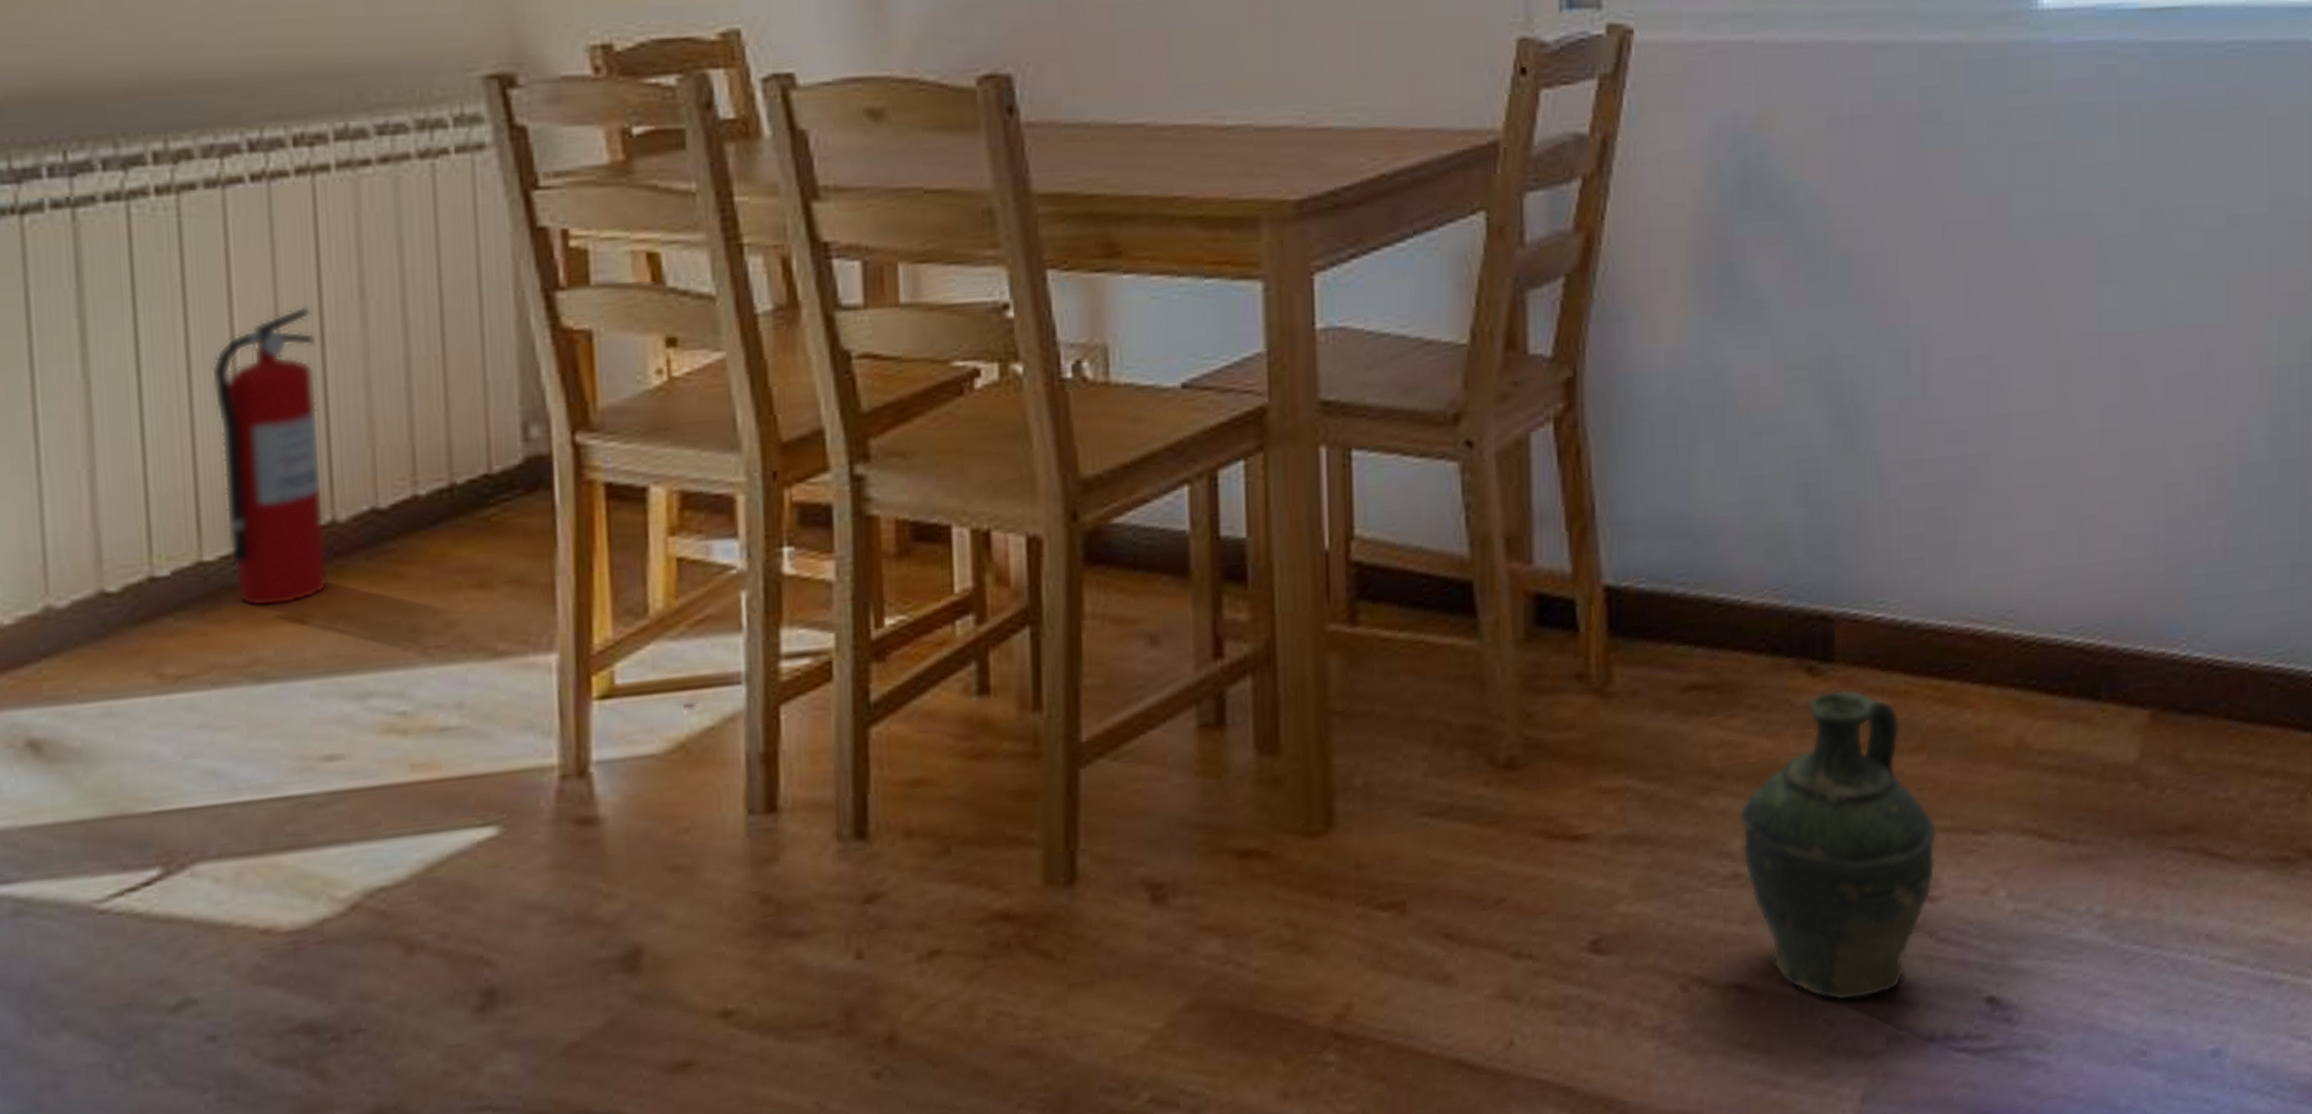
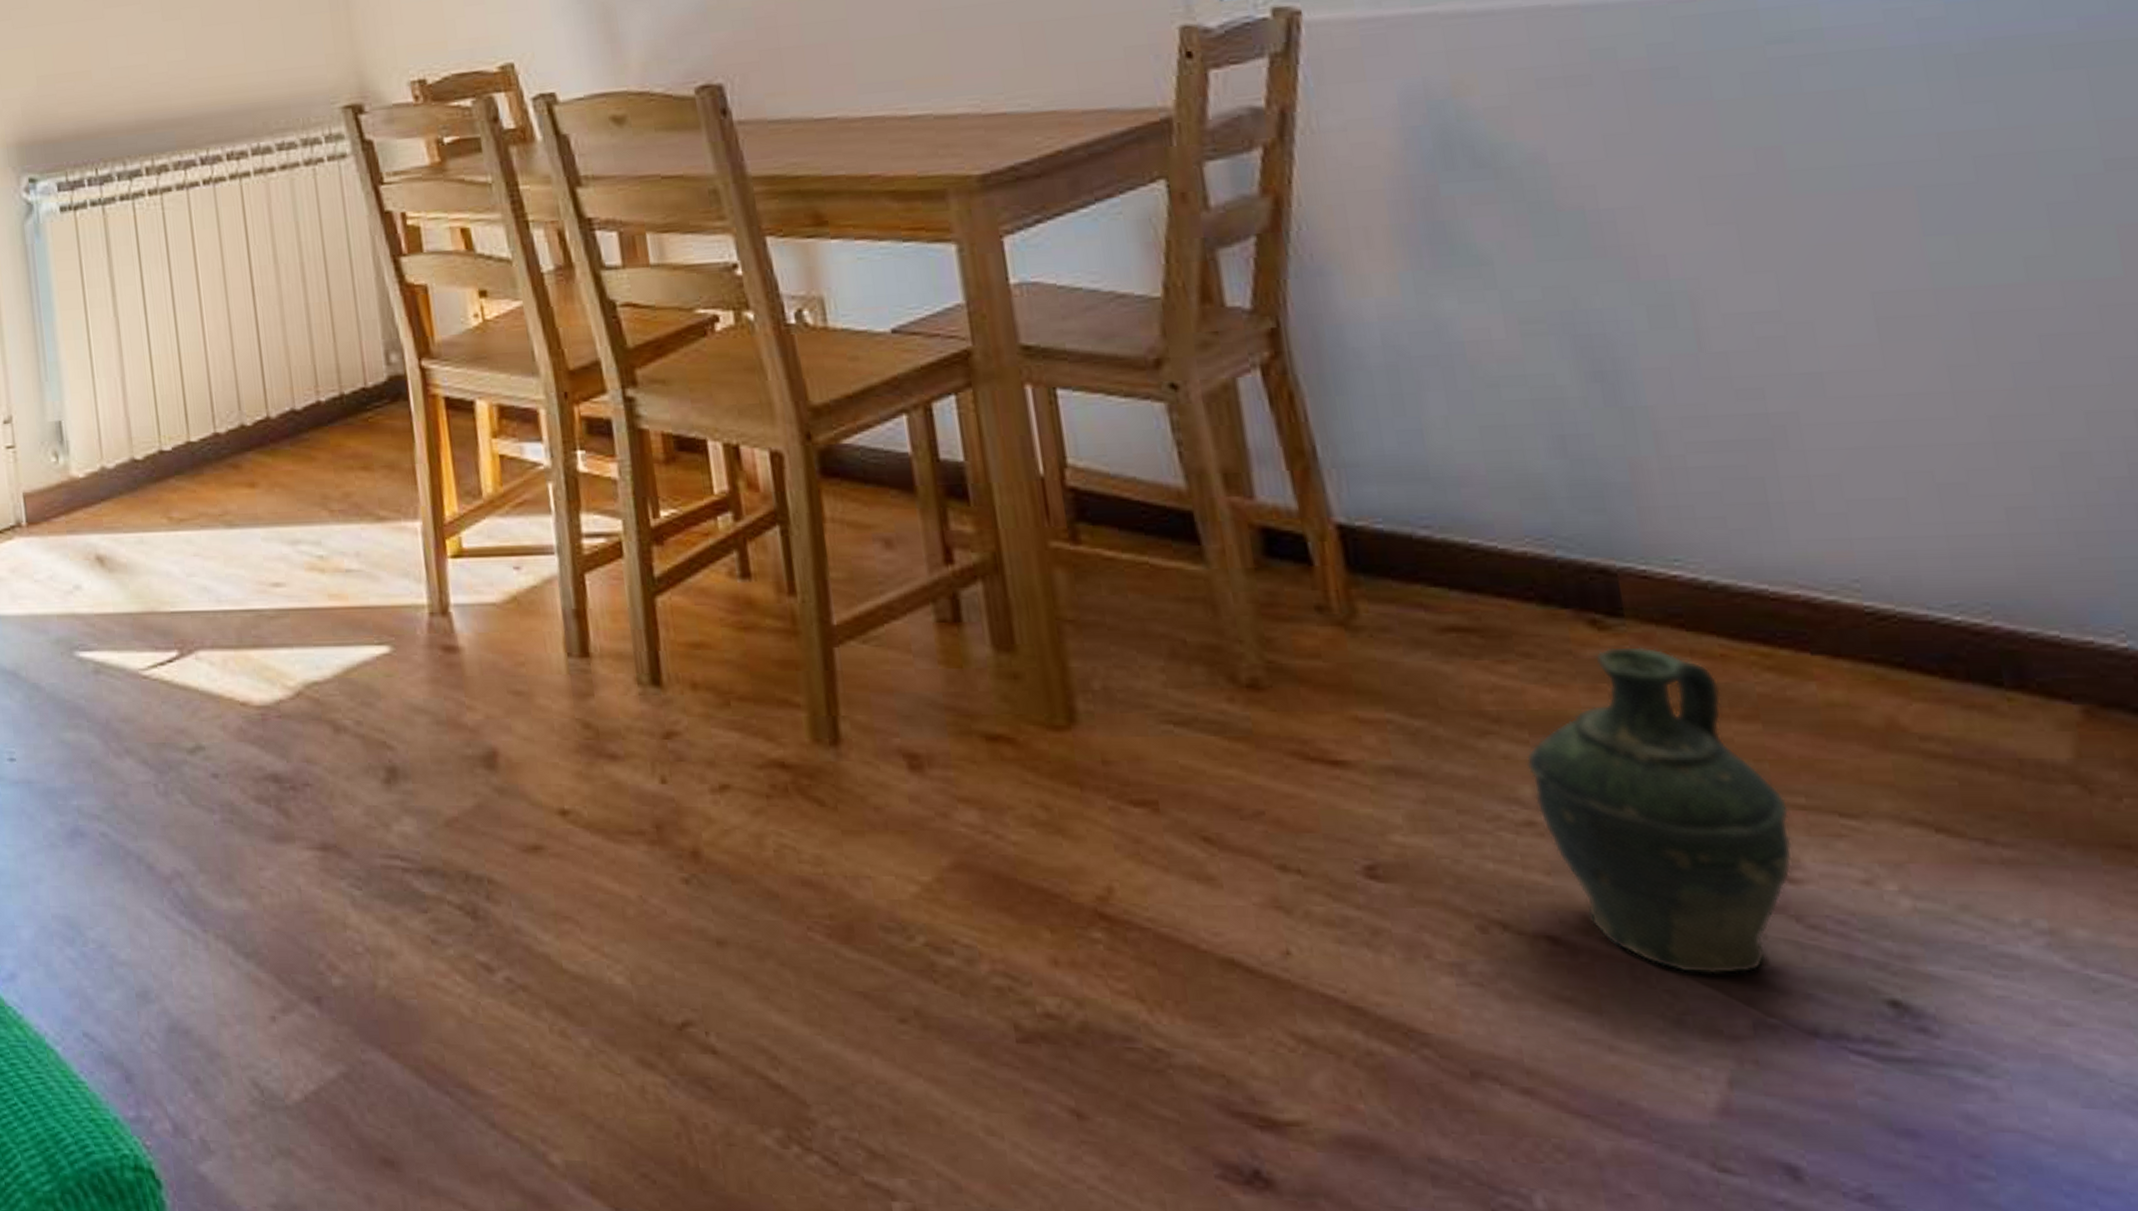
fire extinguisher: present [211,306,329,608] -> none [188,268,268,475]

